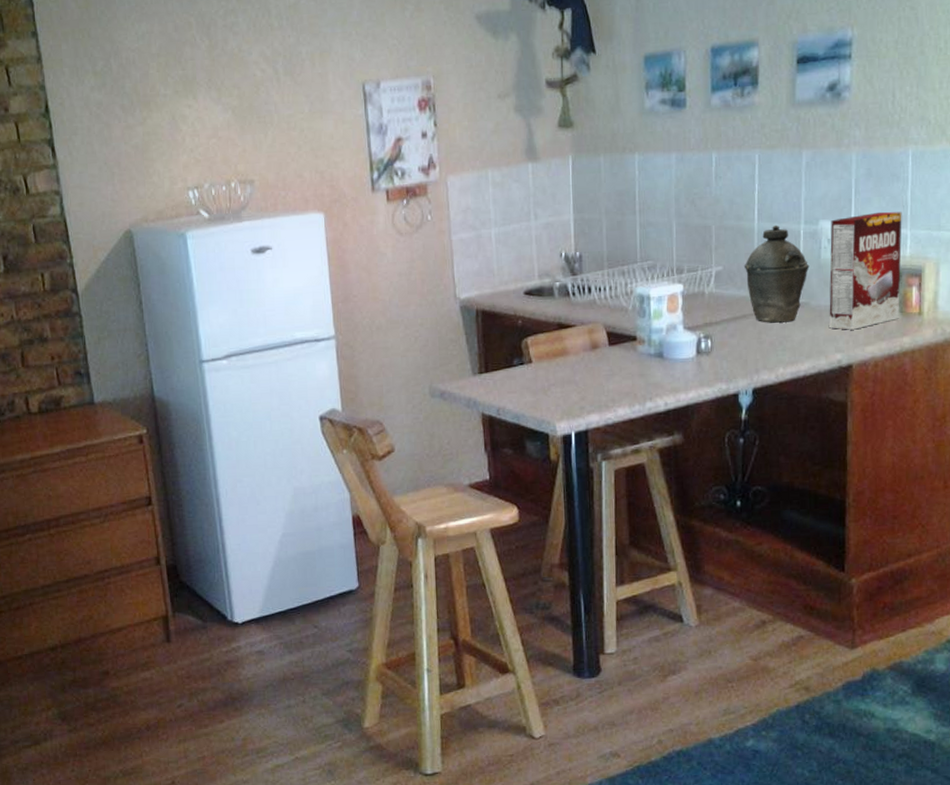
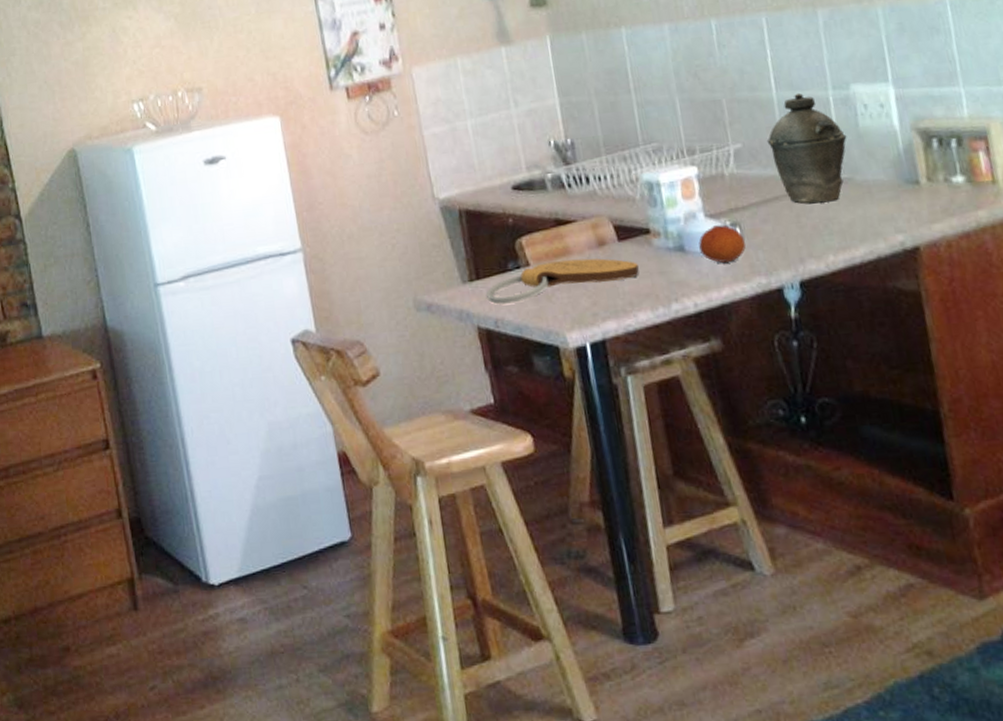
cutting board: none [493,359,623,395] -> present [486,258,640,305]
fruit: none [675,336,713,370] -> present [698,224,746,263]
cereal box: present [829,212,902,330] -> none [864,67,969,207]

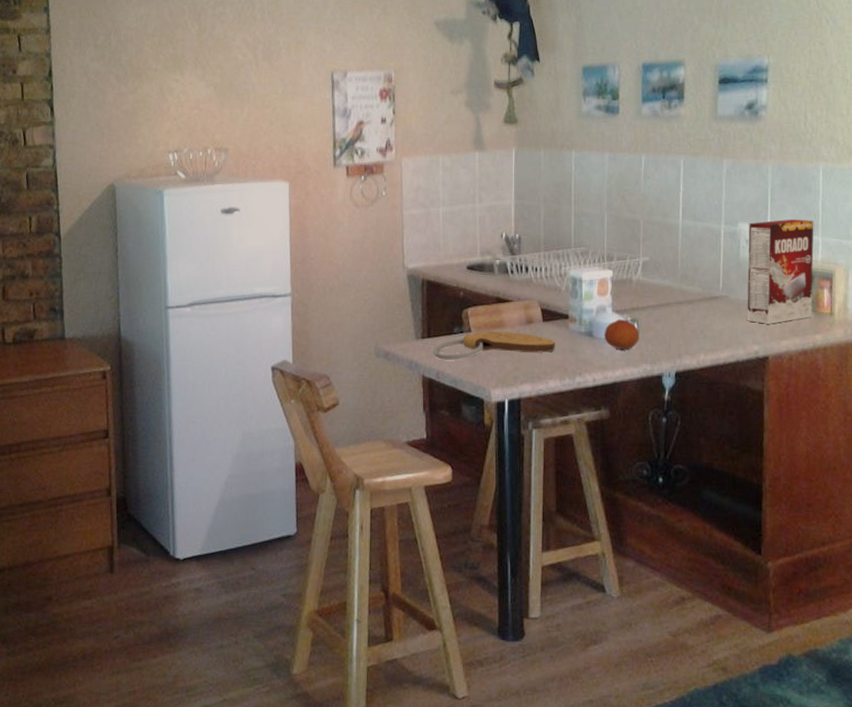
kettle: present [766,93,847,205] -> none [669,223,729,313]
cereal box: none [864,67,969,207] -> present [747,219,814,324]

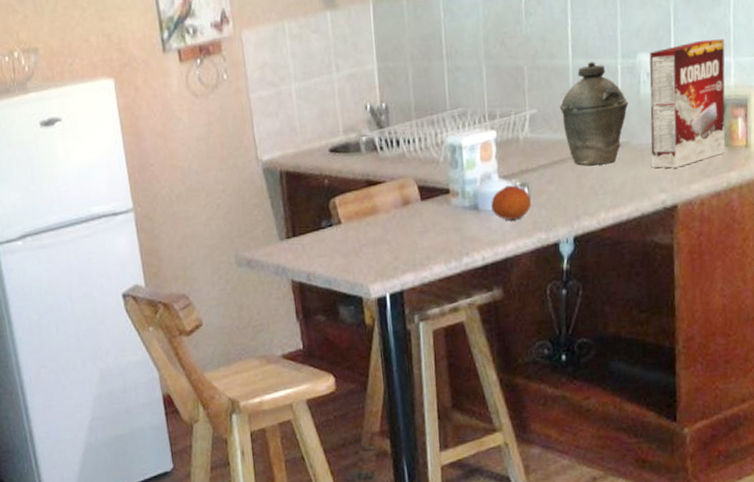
cutting board: present [434,331,555,360] -> none [301,216,437,260]
kettle: none [669,223,729,313] -> present [559,61,629,167]

